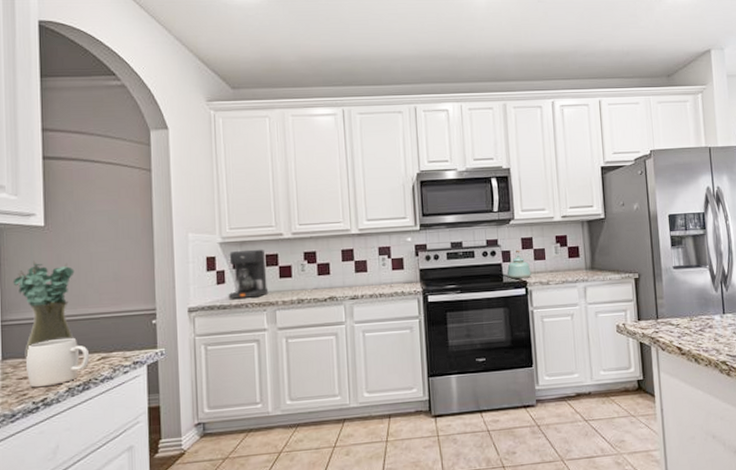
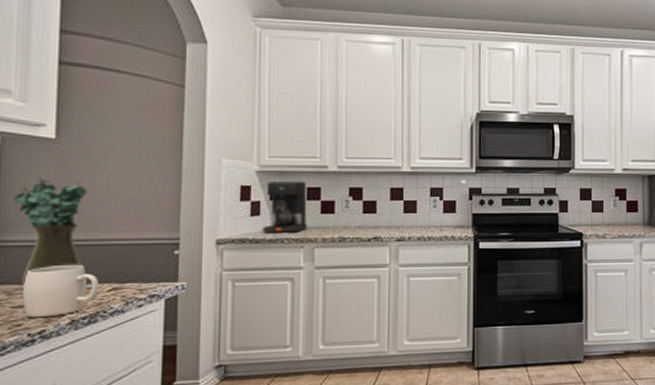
kettle: present [506,250,531,280] -> none [562,200,588,231]

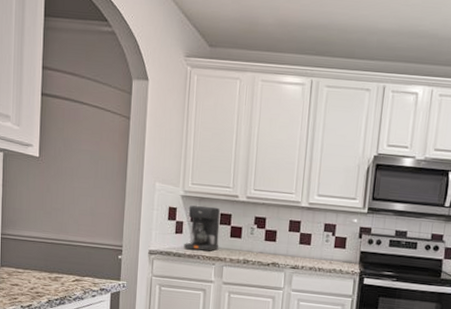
vase: present [13,176,88,286] -> none [12,186,60,270]
mug: present [23,264,100,318] -> none [18,256,67,296]

